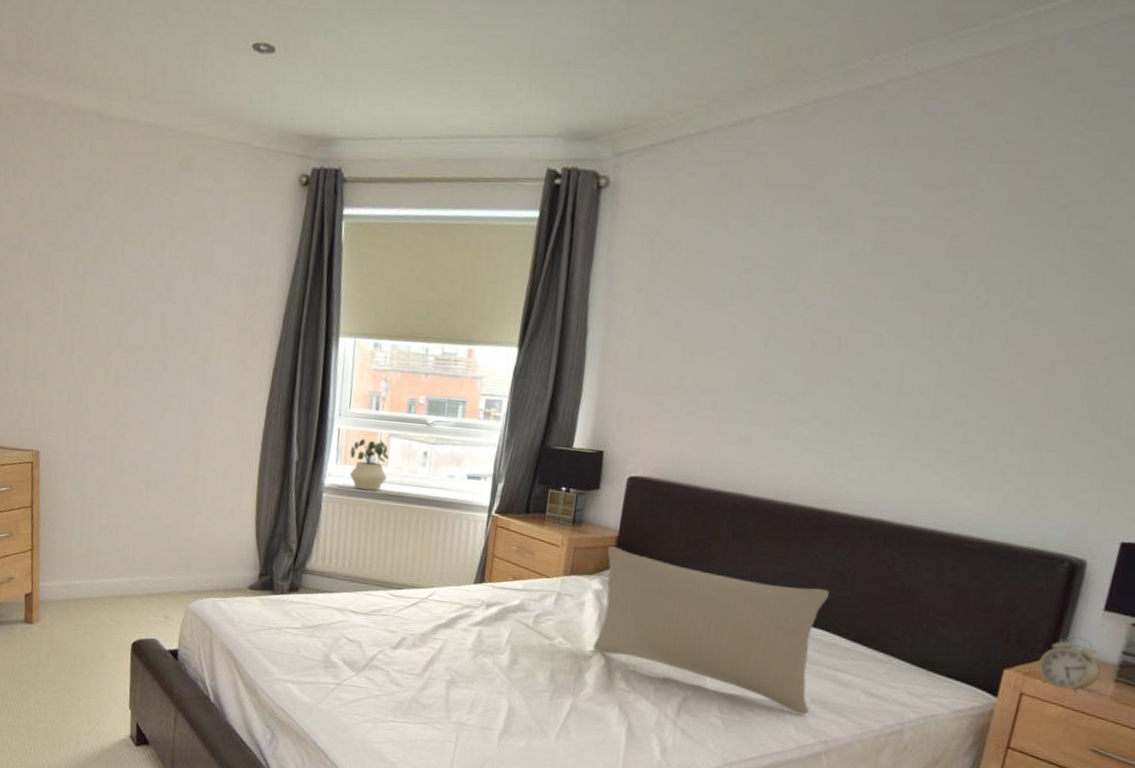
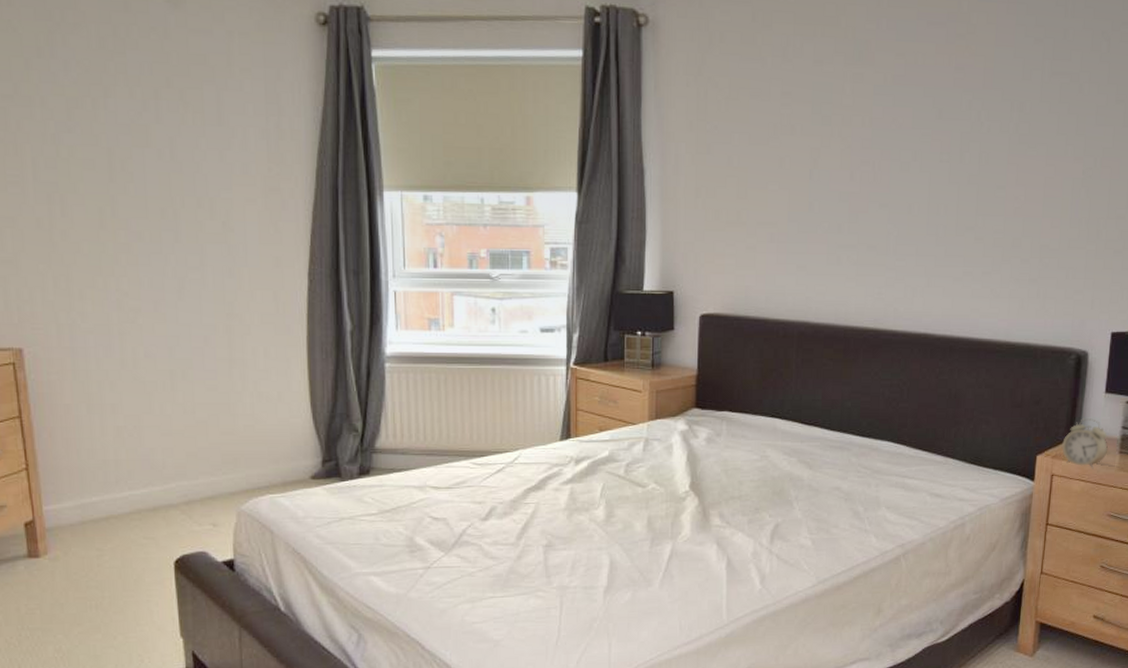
potted plant: present [349,439,389,491] -> none [410,299,454,355]
pillow: present [592,546,829,715] -> none [685,386,890,523]

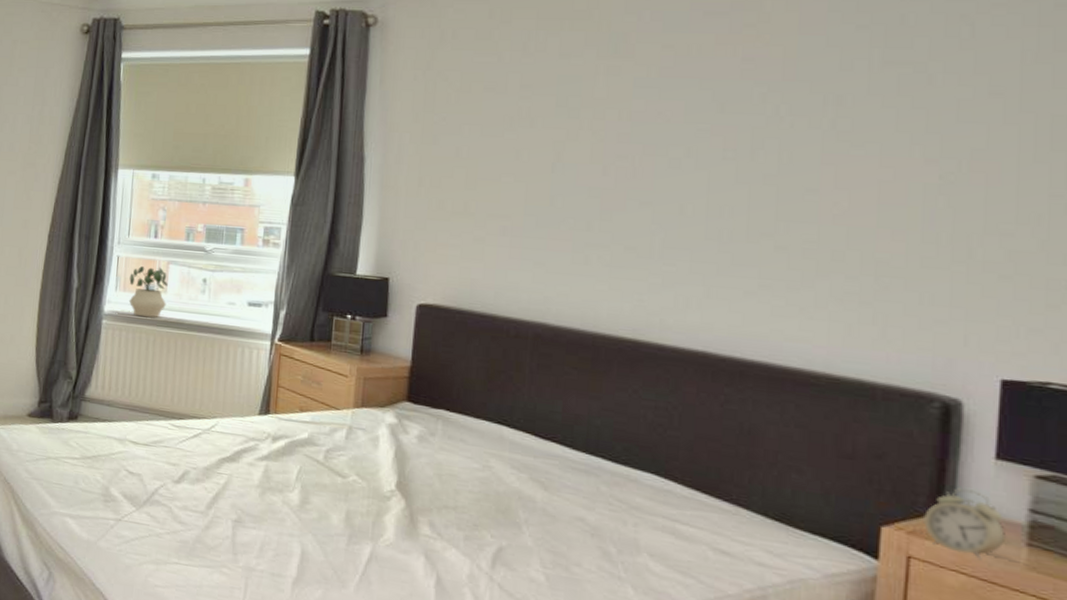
potted plant: none [410,299,454,355] -> present [129,266,168,318]

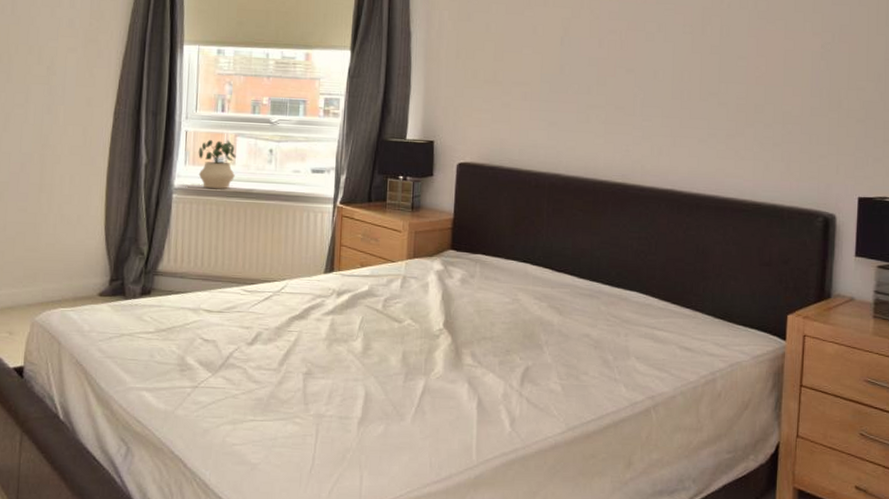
alarm clock: present [923,488,1007,561] -> none [813,280,862,332]

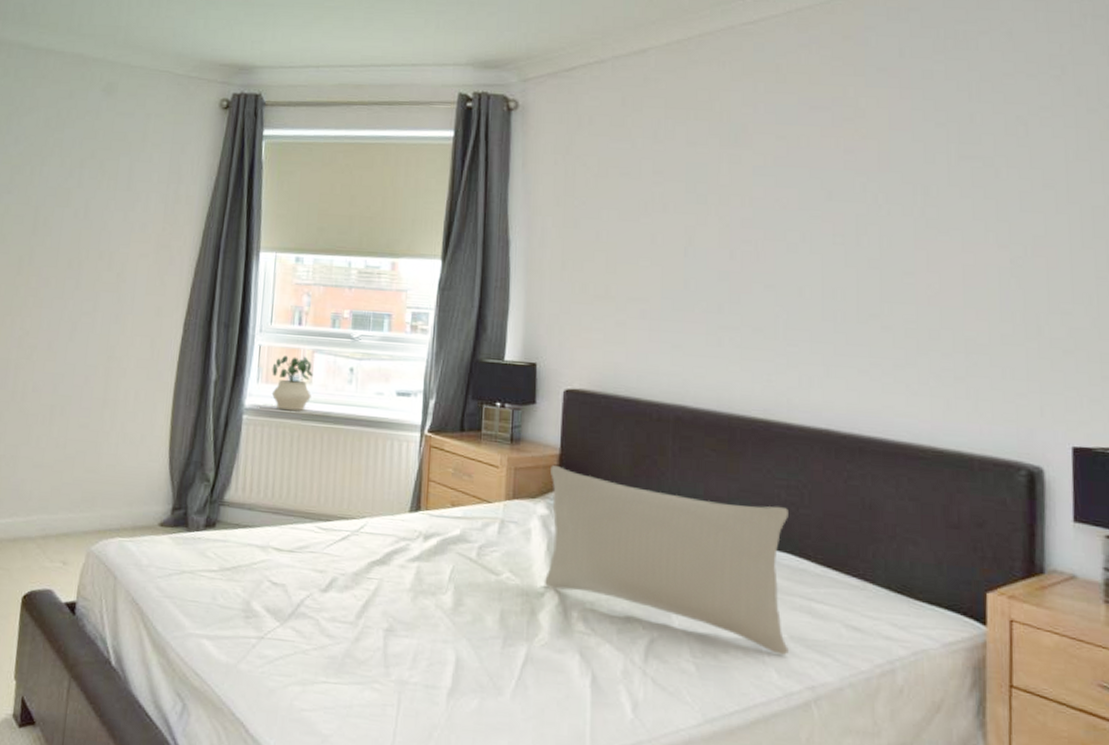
pillow: none [439,228,639,373] -> present [544,466,789,655]

